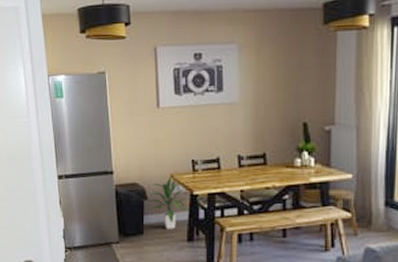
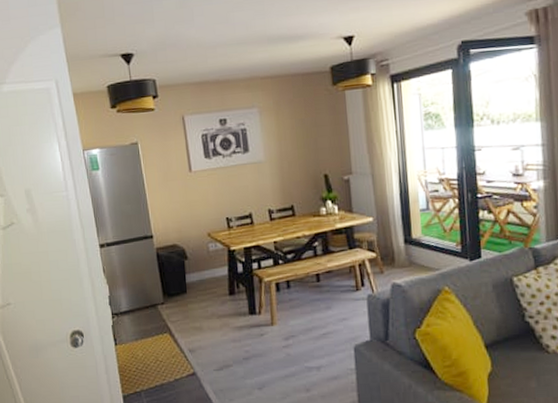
indoor plant: present [149,176,187,229] -> none [189,235,226,286]

